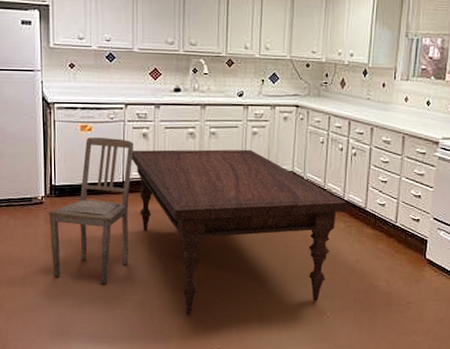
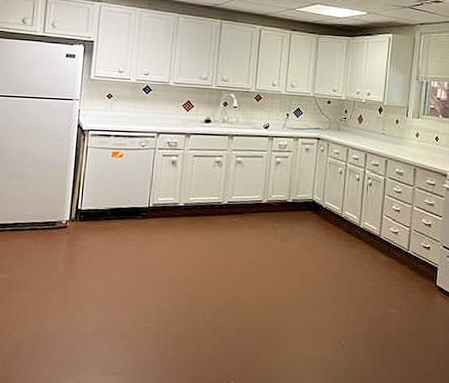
dining chair: present [48,138,134,284] -> none [68,164,163,311]
dining table: present [131,149,347,315] -> none [158,176,362,344]

